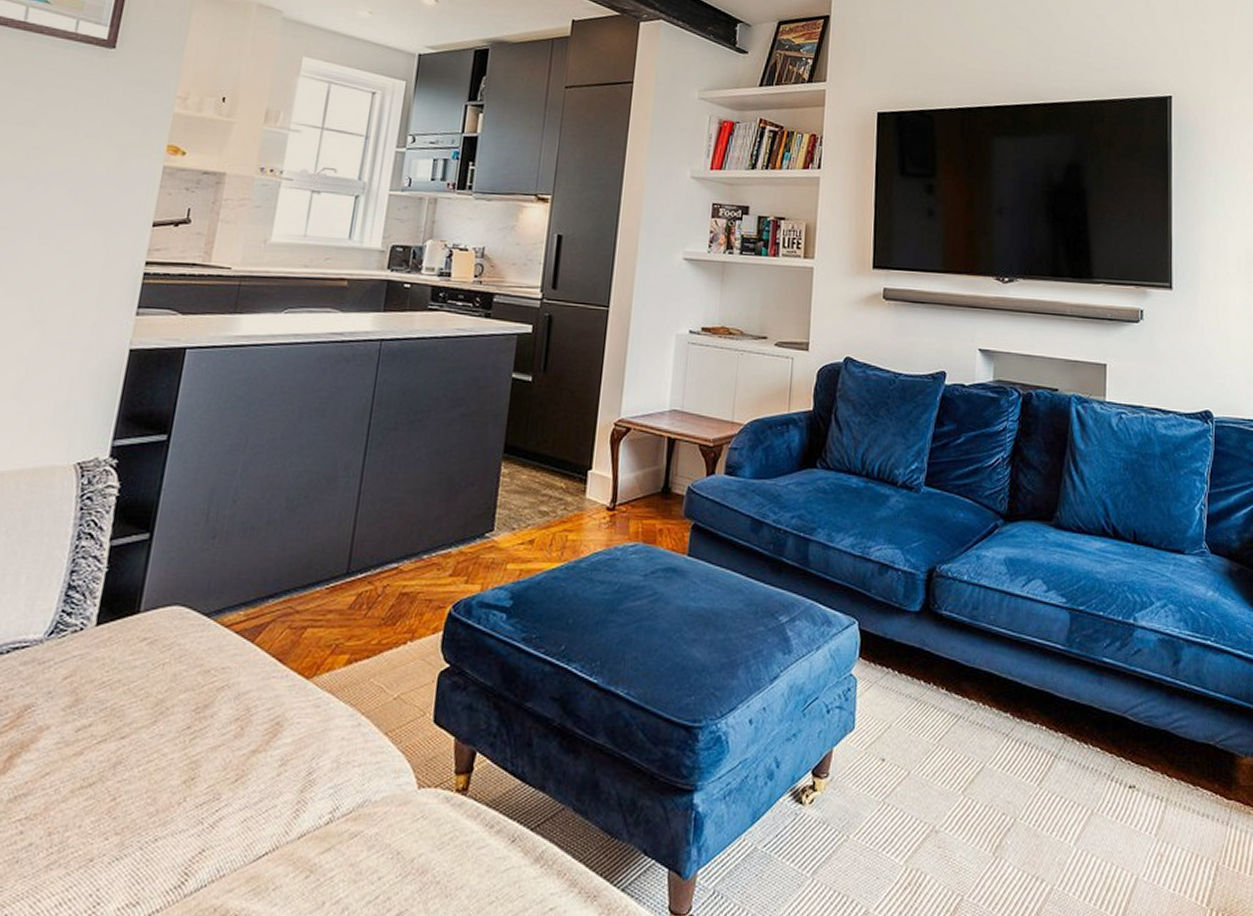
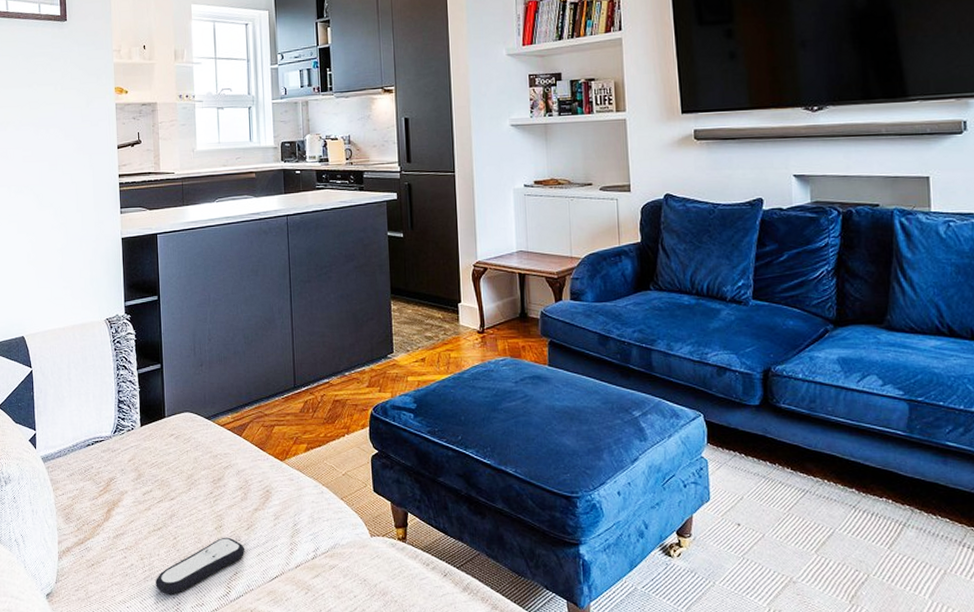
remote control: none [63,795,226,890] -> present [156,537,245,595]

